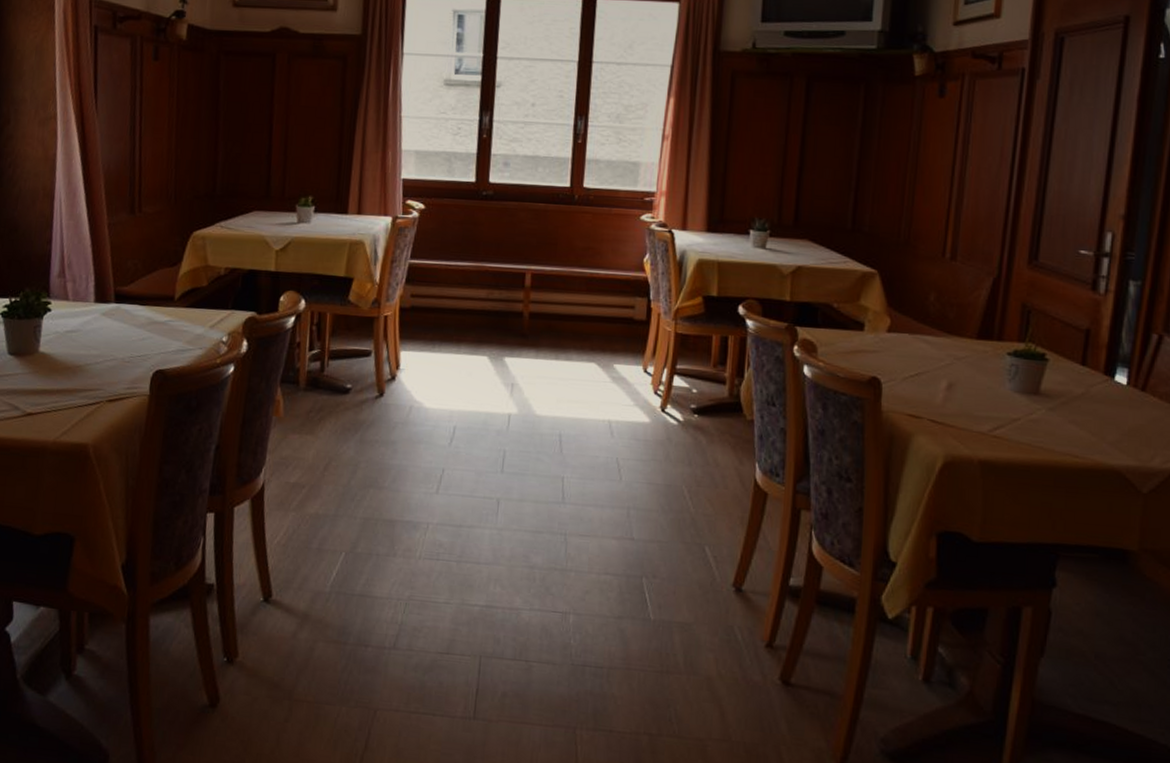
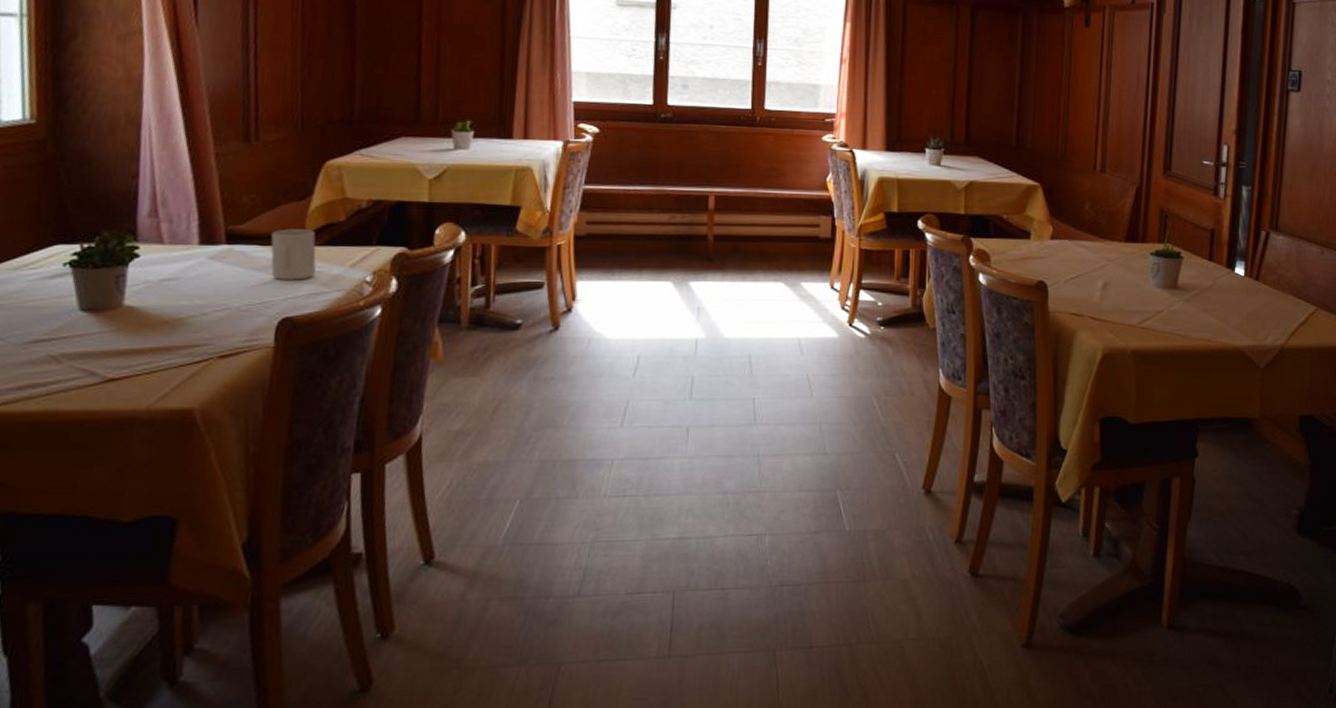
cup: none [148,291,184,338] -> present [271,229,316,280]

